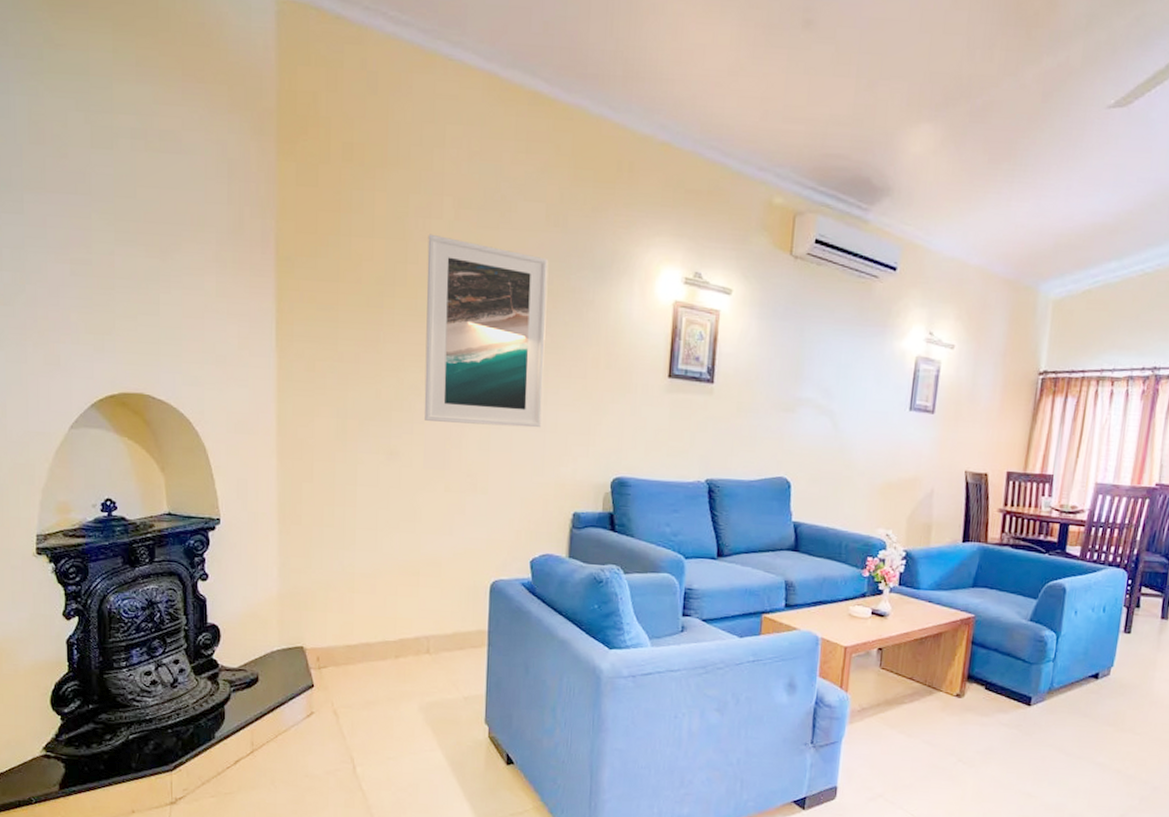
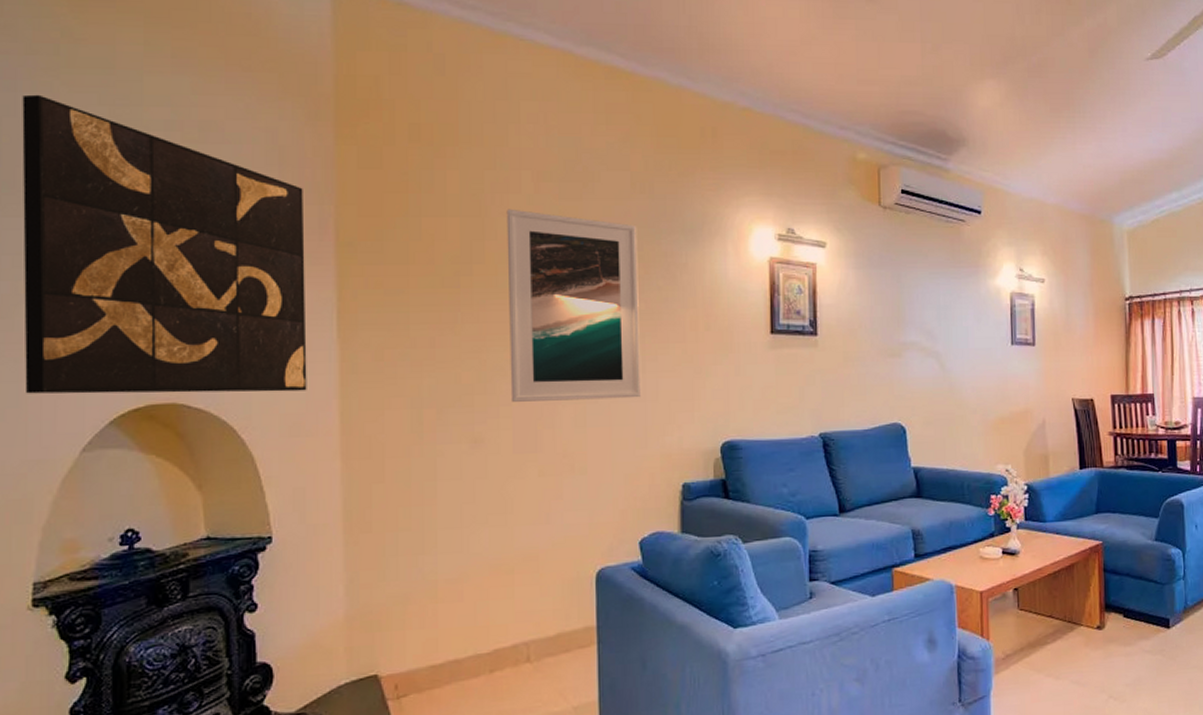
wall art: none [14,97,250,393] -> present [22,94,307,394]

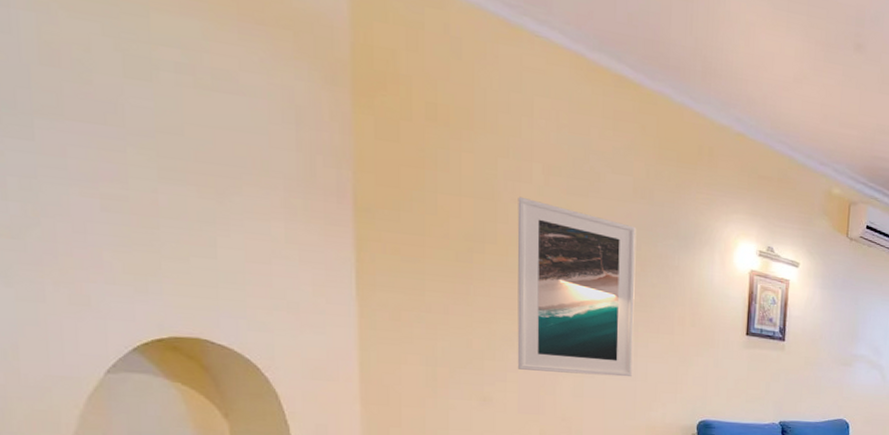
wall art: present [22,94,307,394] -> none [16,12,328,340]

